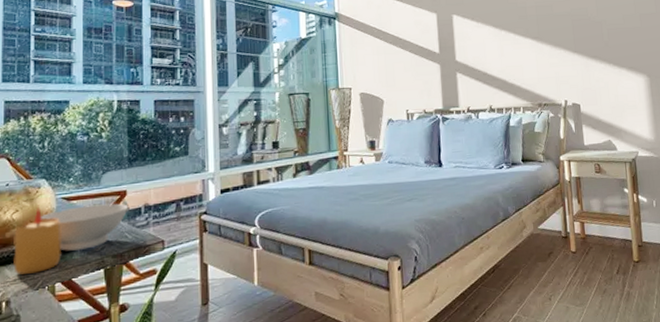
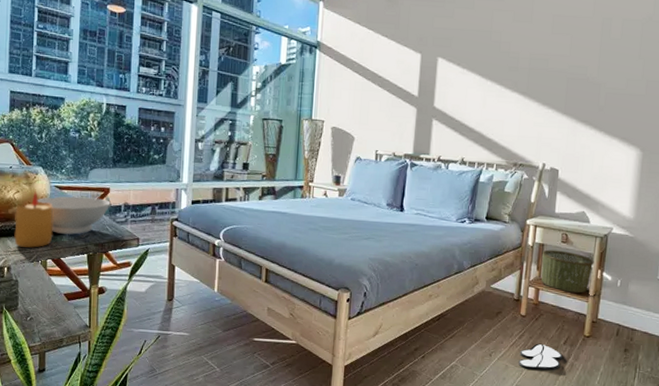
slippers: none [577,277,618,307] -> present [518,343,563,370]
basket: none [580,180,629,221] -> present [541,249,594,294]

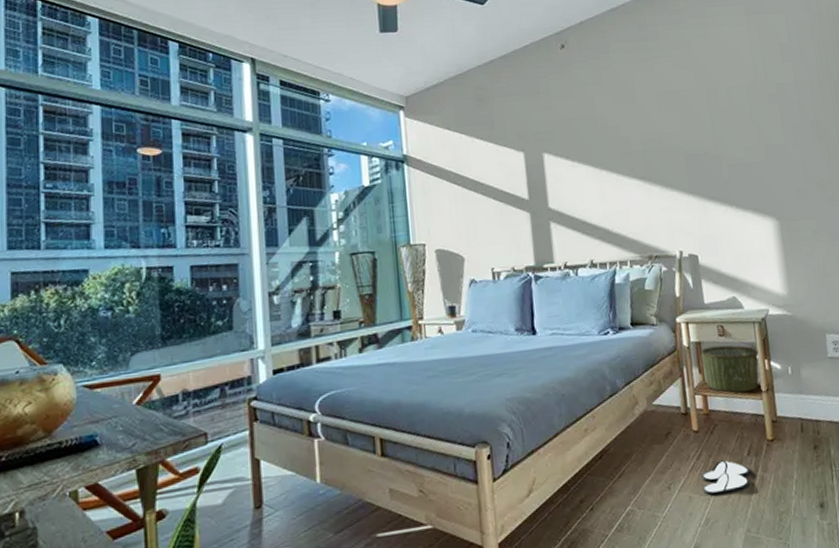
candle: present [14,189,54,248] -> none [27,395,85,479]
bowl: present [37,196,111,235] -> none [58,390,163,450]

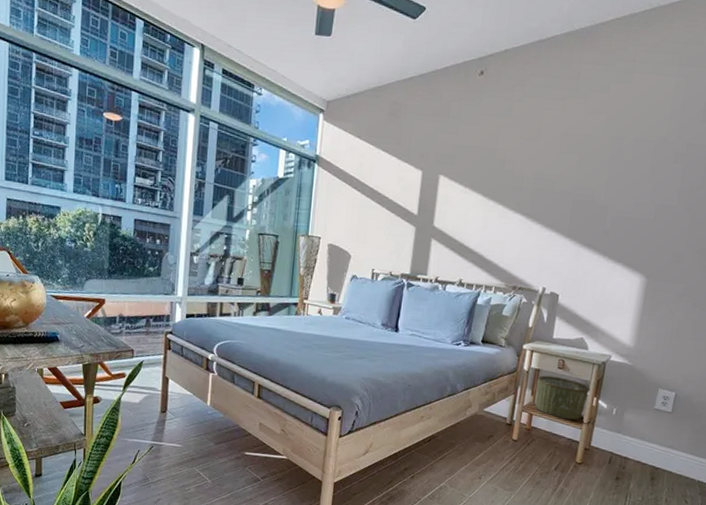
slippers: present [701,460,750,496] -> none [508,468,553,495]

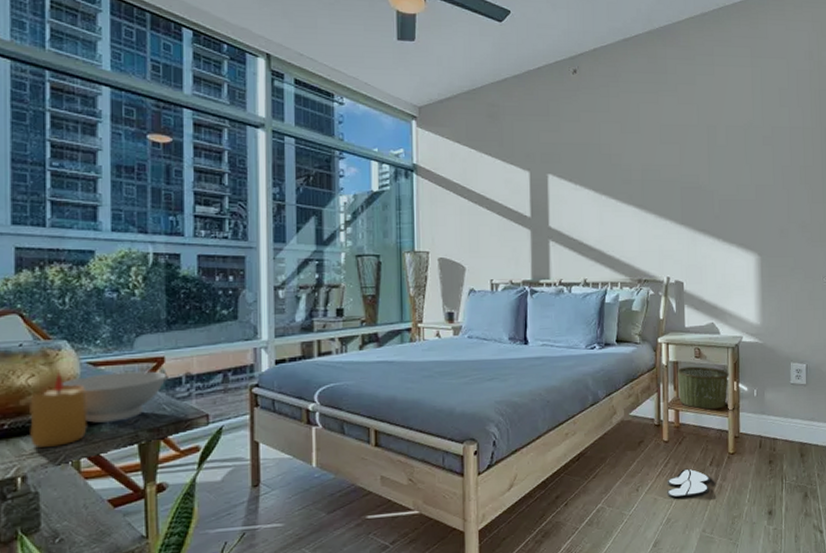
candle: none [11,298,50,356] -> present [30,369,87,448]
bowl: none [33,306,106,344] -> present [62,371,167,423]
slippers: none [508,468,553,495] -> present [667,468,710,499]

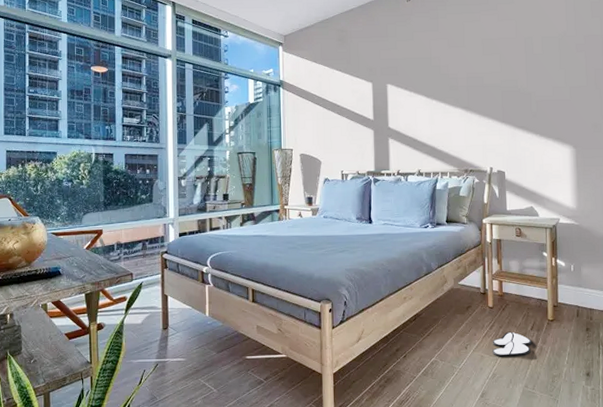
candle: present [30,369,87,448] -> none [15,238,52,293]
bowl: present [62,371,167,423] -> none [35,240,104,277]
basket: present [678,366,729,410] -> none [501,244,548,282]

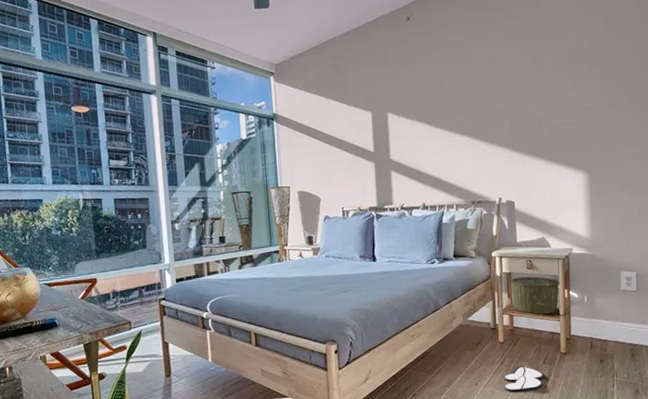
basket: none [501,244,548,282] -> present [511,276,560,315]

